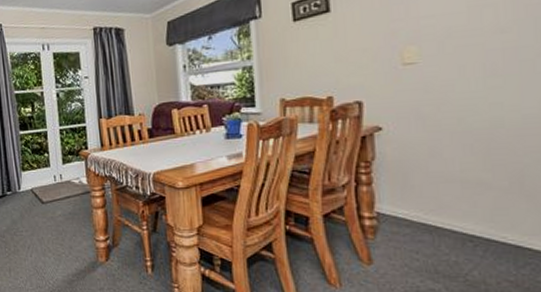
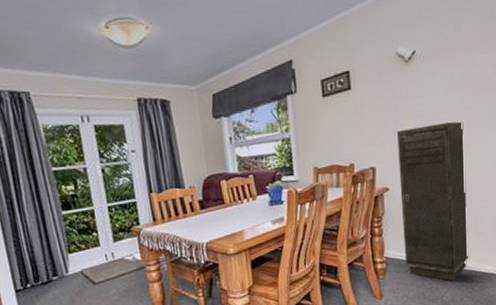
storage cabinet: none [394,47,511,256] -> present [397,121,469,281]

